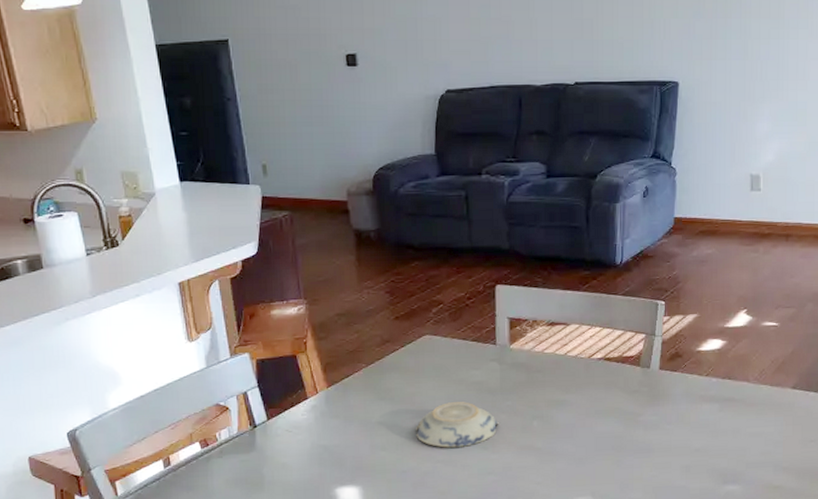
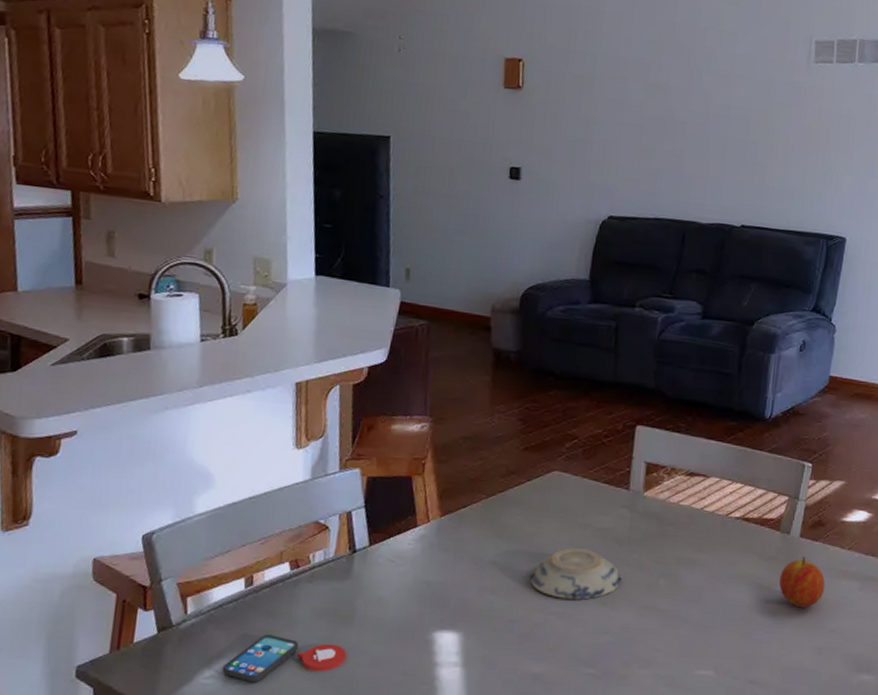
fruit: none [644,387,687,433] -> present [779,556,825,608]

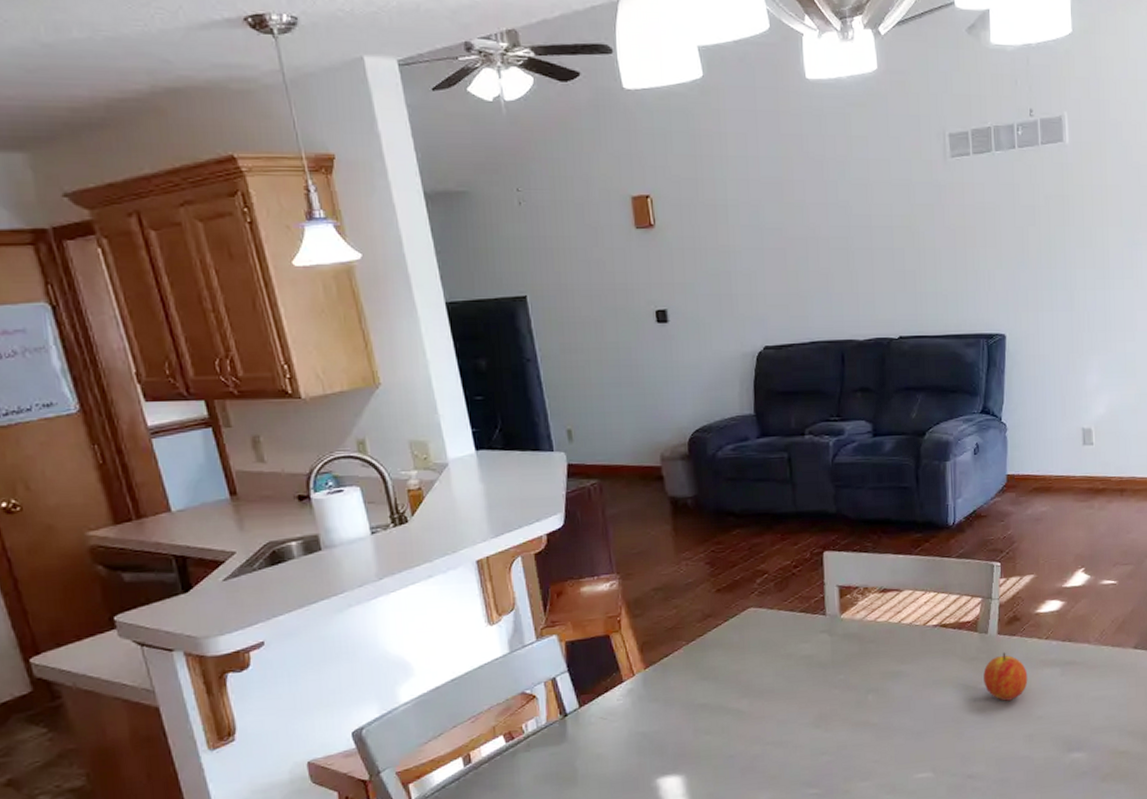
decorative bowl: present [530,548,623,600] -> none [742,677,832,729]

